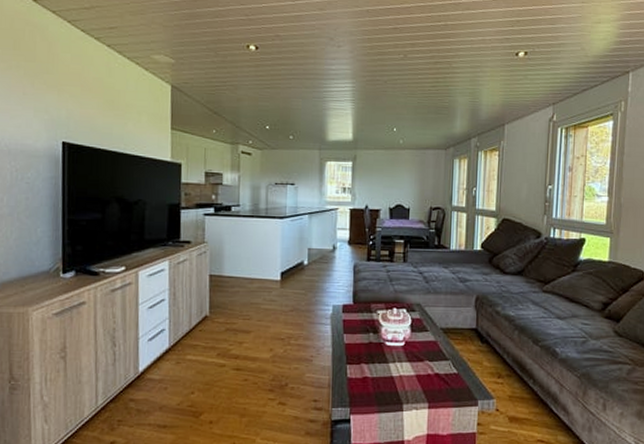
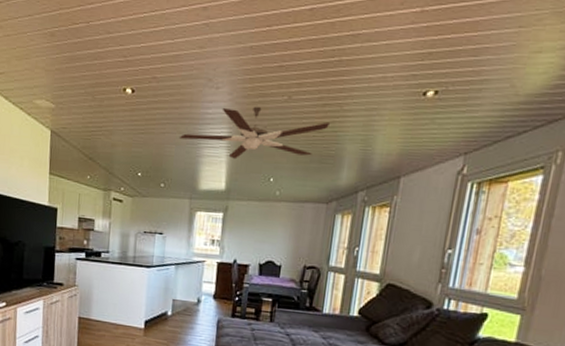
ceiling fan: none [305,63,443,112] -> present [179,106,331,160]

